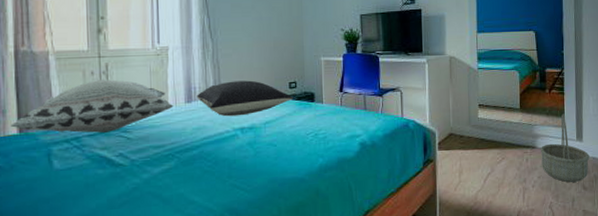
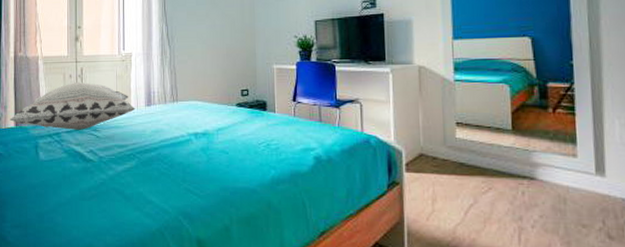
pillow: present [197,80,293,117] -> none [155,86,245,121]
basket: present [540,114,590,183] -> none [541,140,617,228]

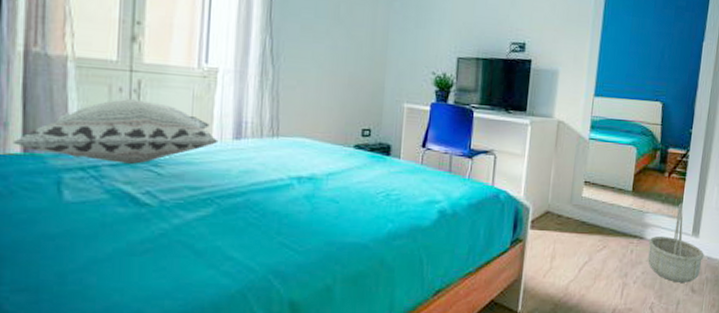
basket: none [541,140,617,228] -> present [648,203,704,283]

